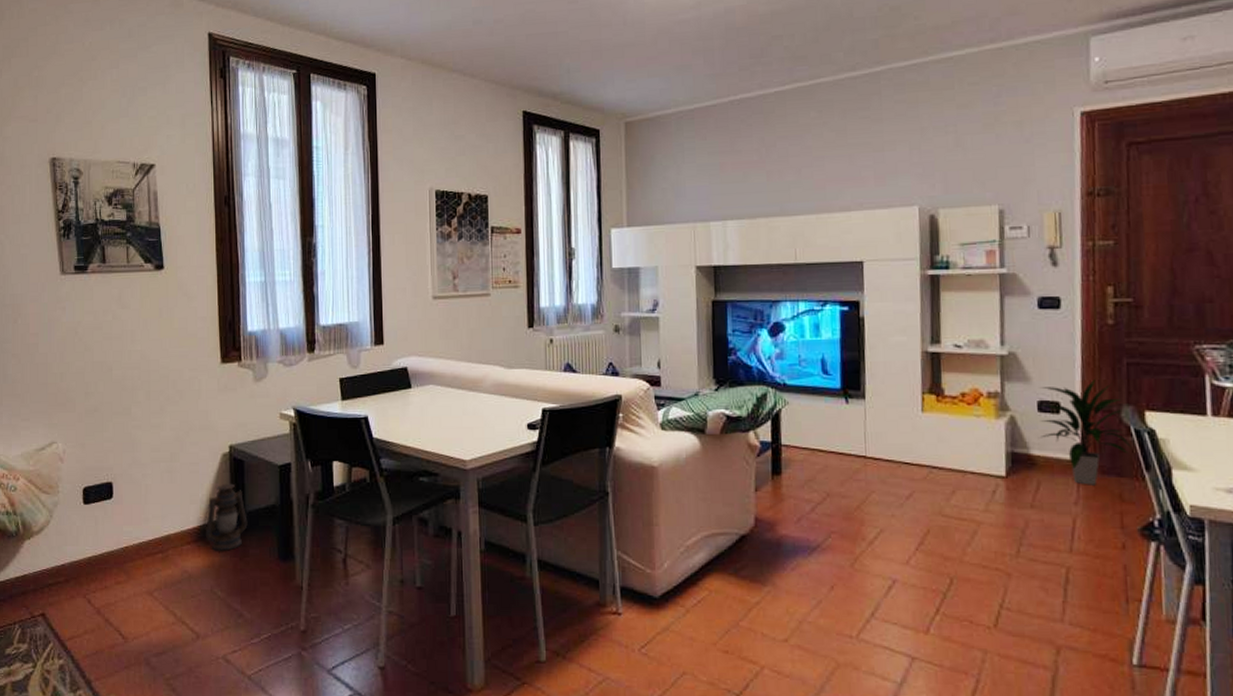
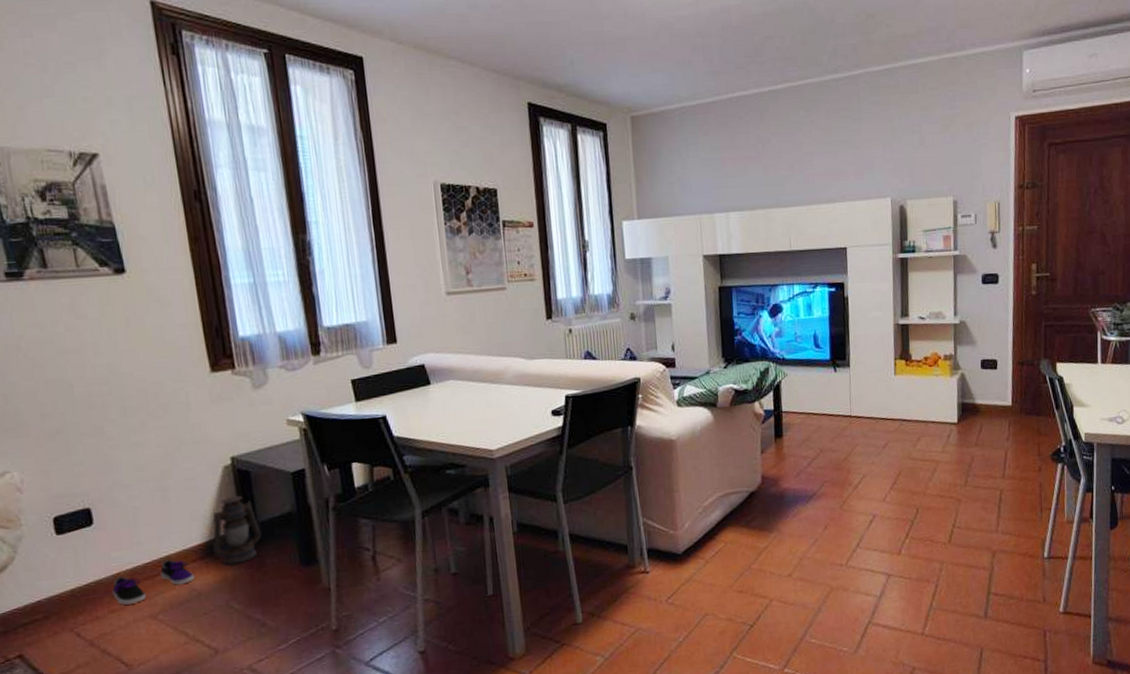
shoe: none [120,539,187,578] -> present [112,559,194,605]
indoor plant: present [1039,378,1132,485] -> none [982,339,1047,425]

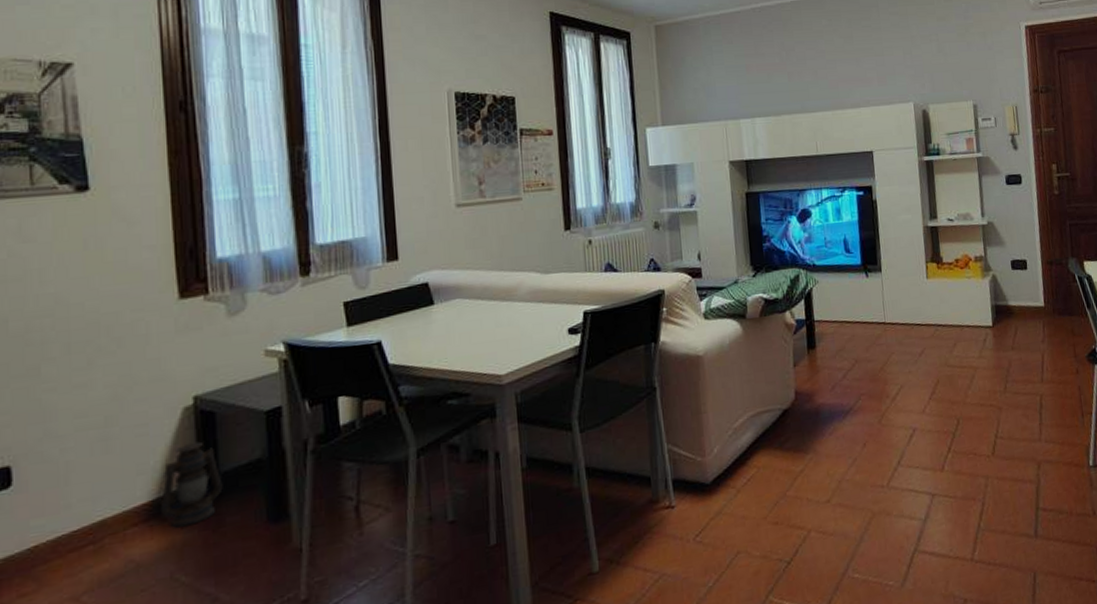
shoe: present [112,559,194,605] -> none [25,524,133,586]

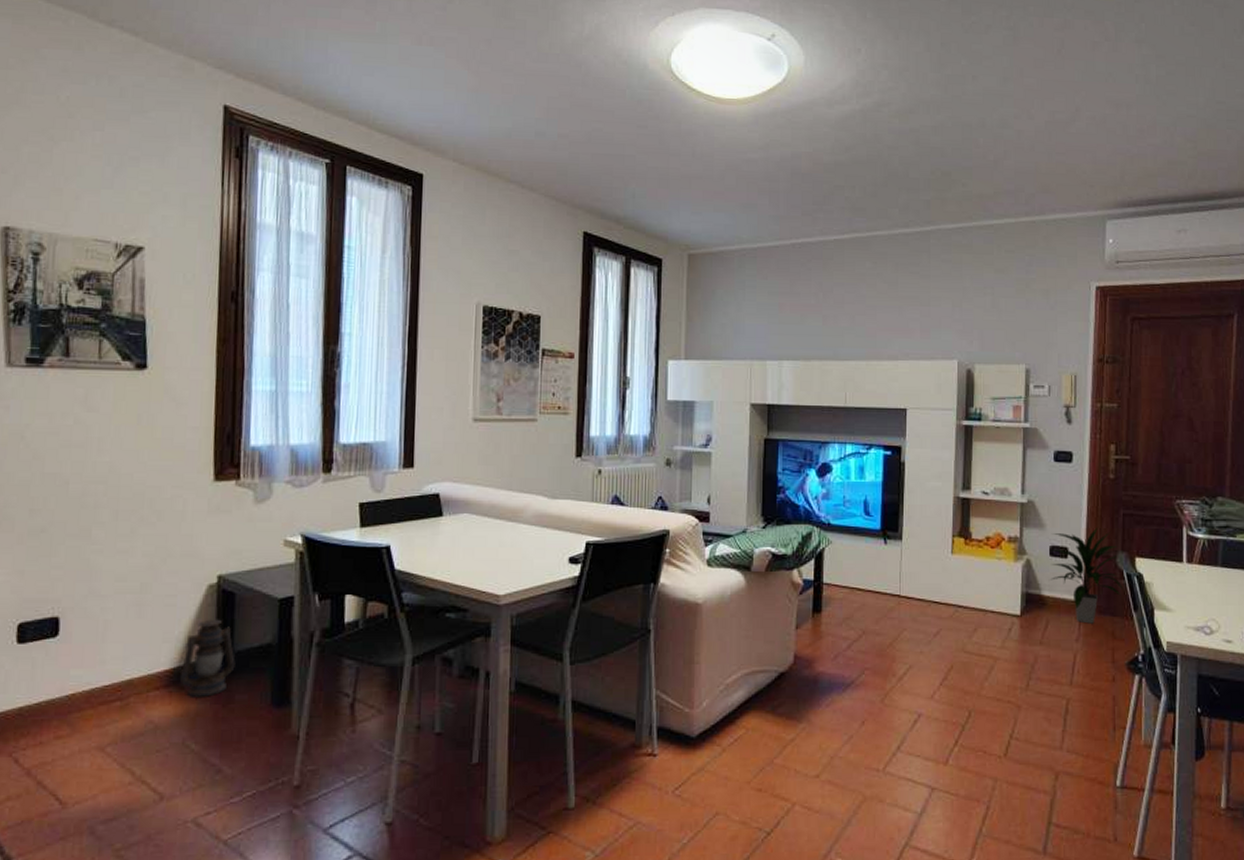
indoor plant: none [1011,238,1077,326] -> present [1050,527,1124,624]

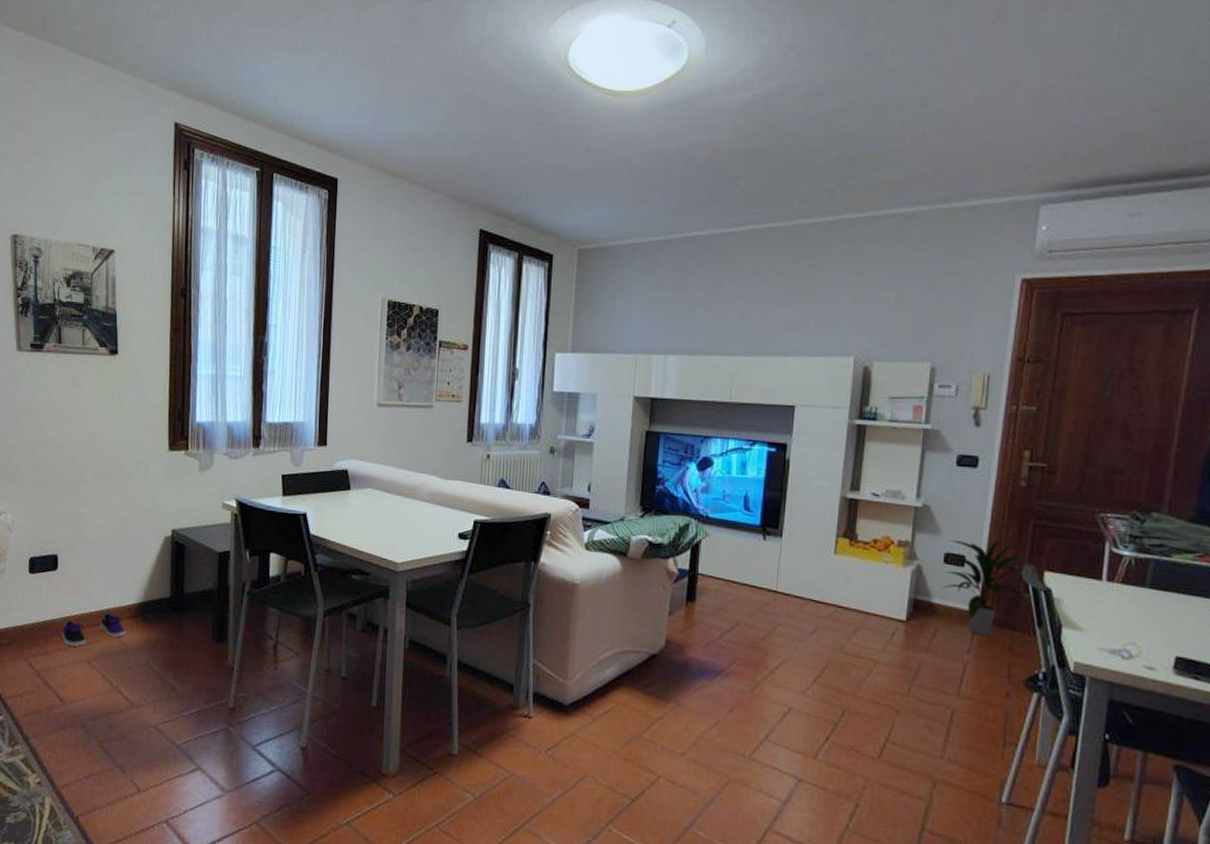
shoe: none [62,684,154,731] -> present [61,612,126,647]
lantern: present [178,619,236,697] -> none [143,565,185,629]

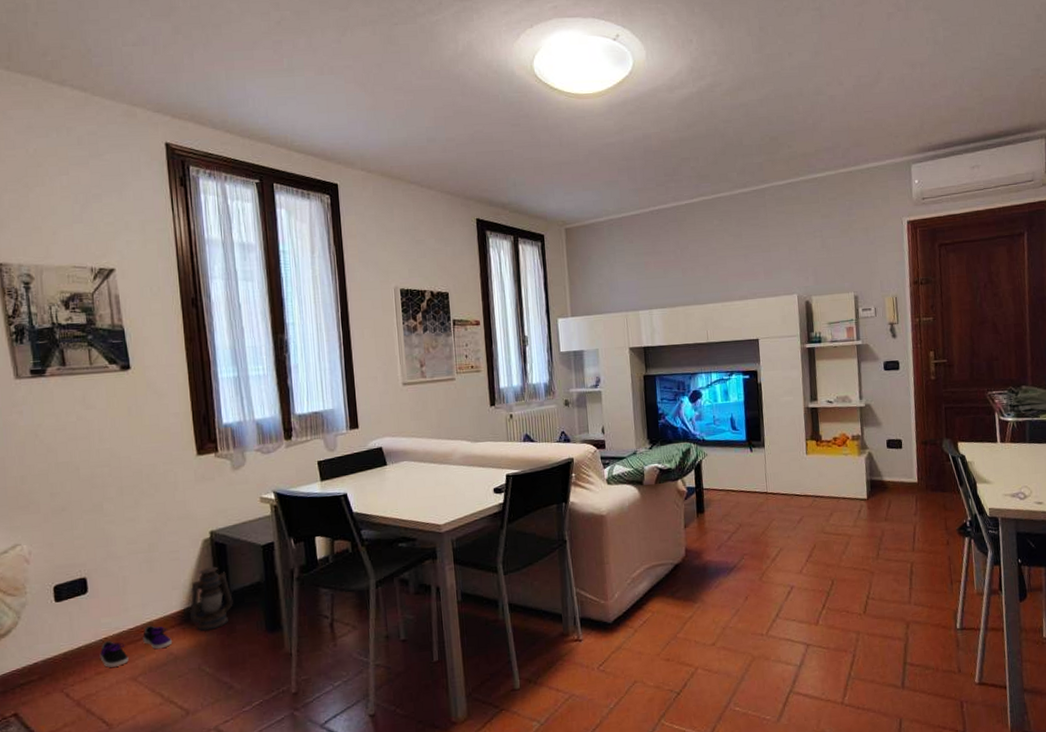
lantern: none [143,565,185,629] -> present [187,566,233,631]
indoor plant: present [942,536,1028,636] -> none [887,420,951,500]

